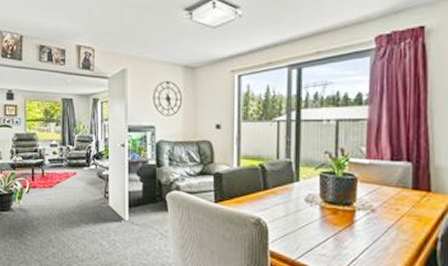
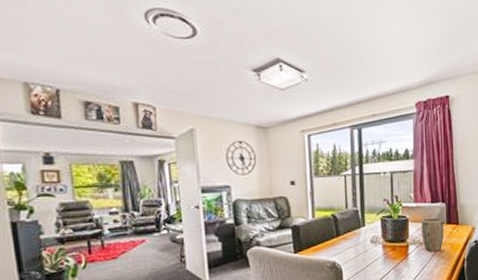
plant pot: none [375,179,408,222] -> present [421,217,444,251]

